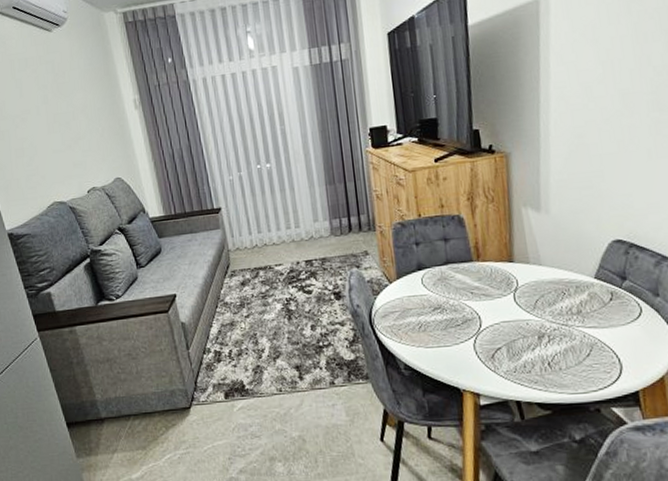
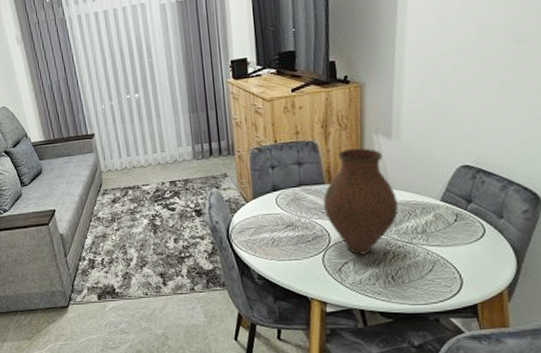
vase: none [472,222,552,340] -> present [323,148,398,255]

